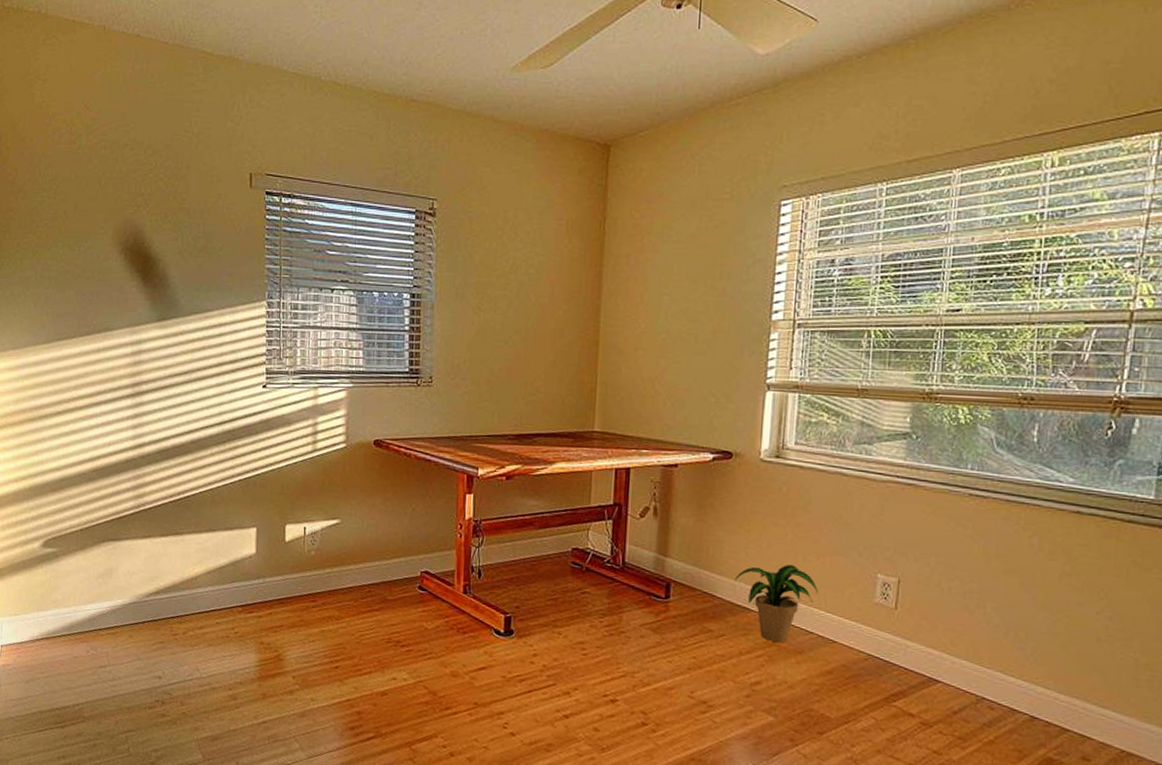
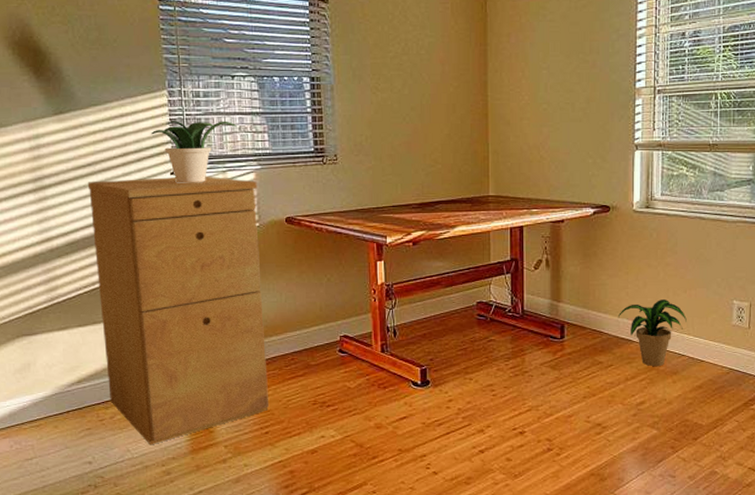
filing cabinet: none [182,389,348,667] -> present [87,176,269,445]
potted plant: none [247,333,332,398] -> present [151,121,237,183]

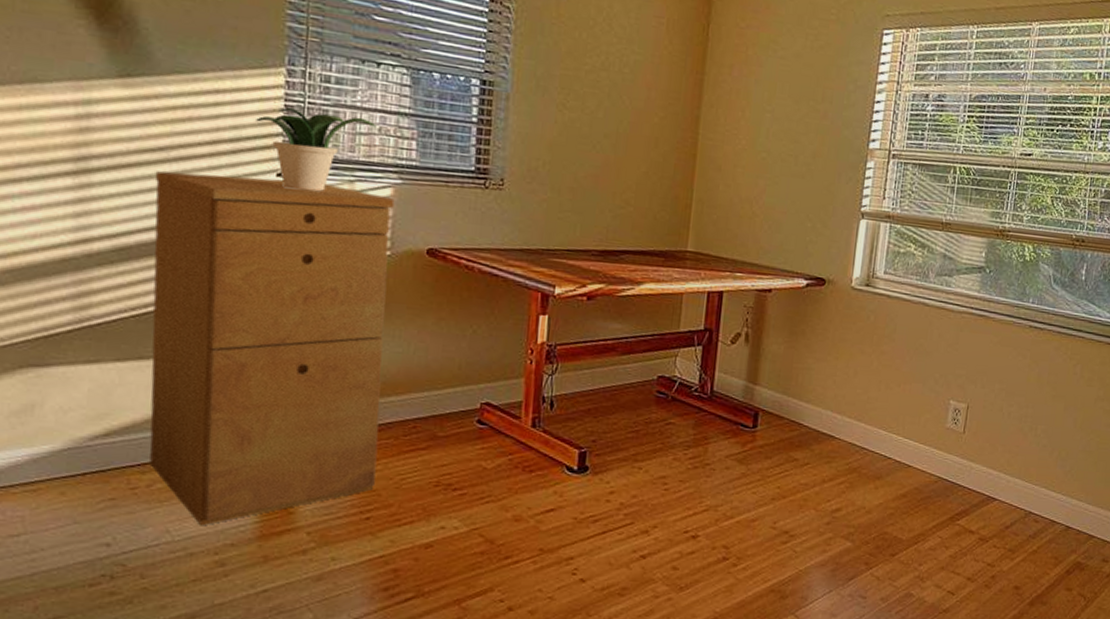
potted plant: present [617,300,687,366] -> none [820,392,898,468]

